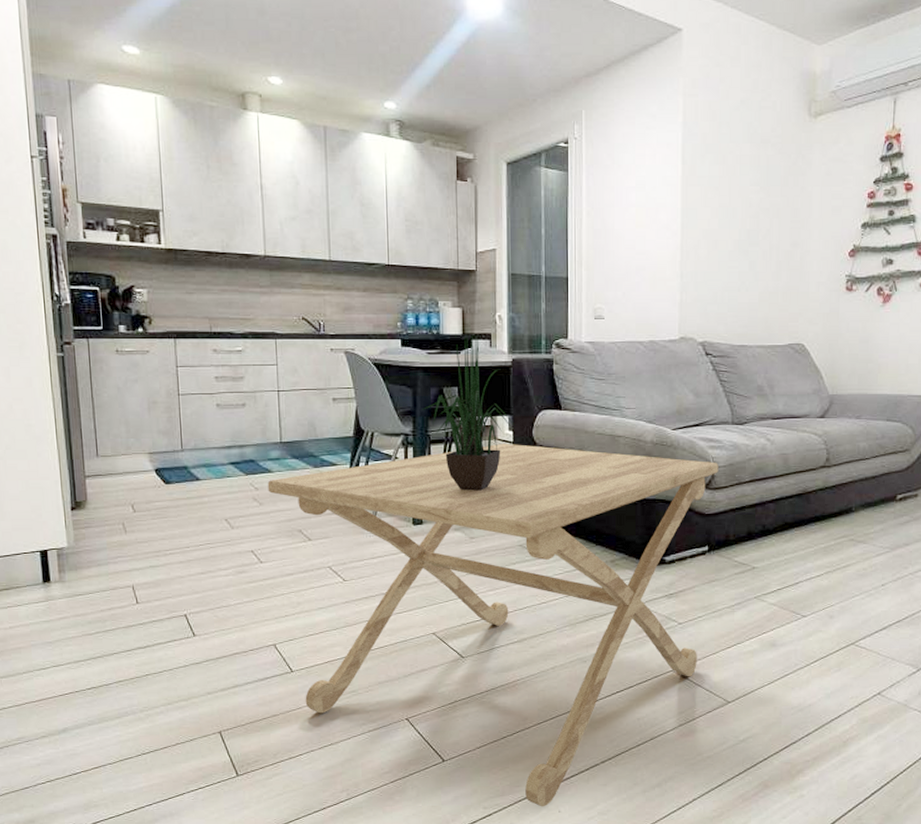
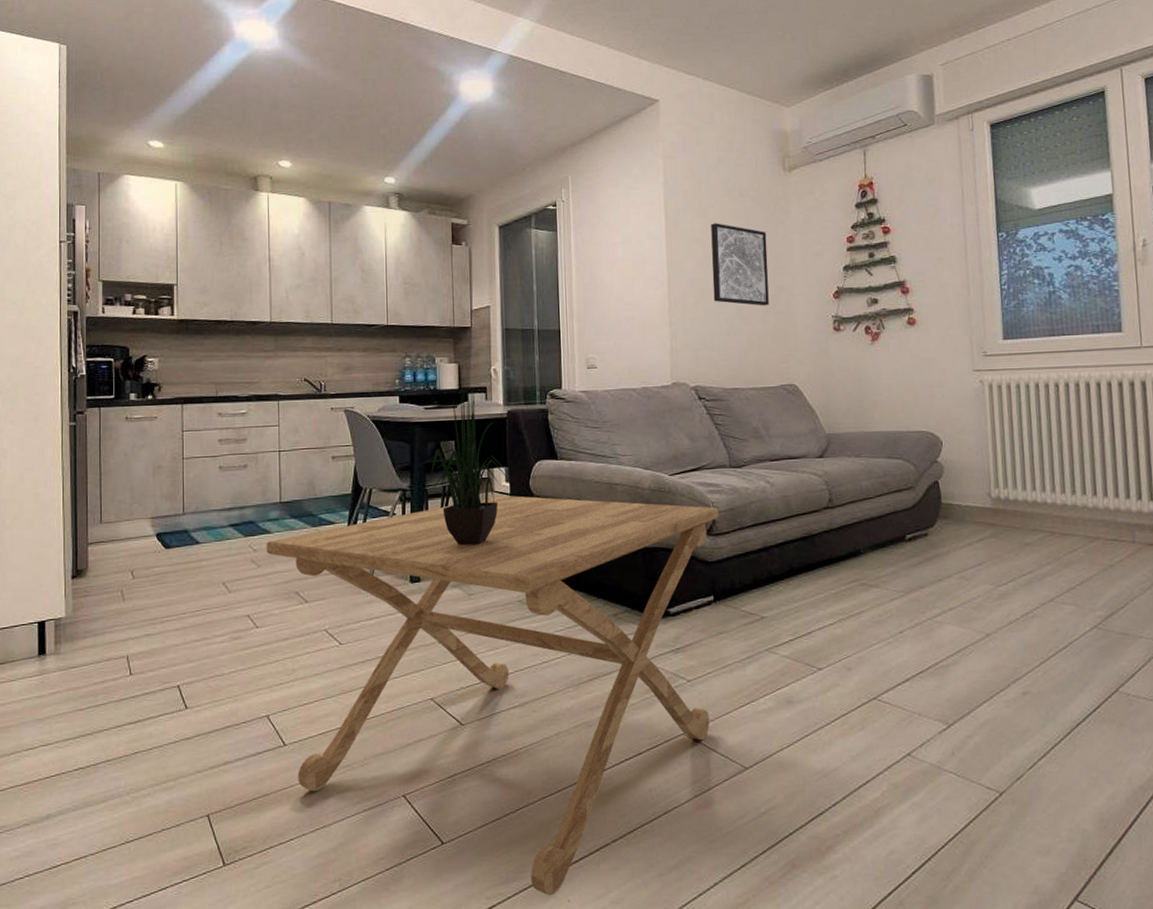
wall art: none [727,170,786,262] -> present [711,223,769,306]

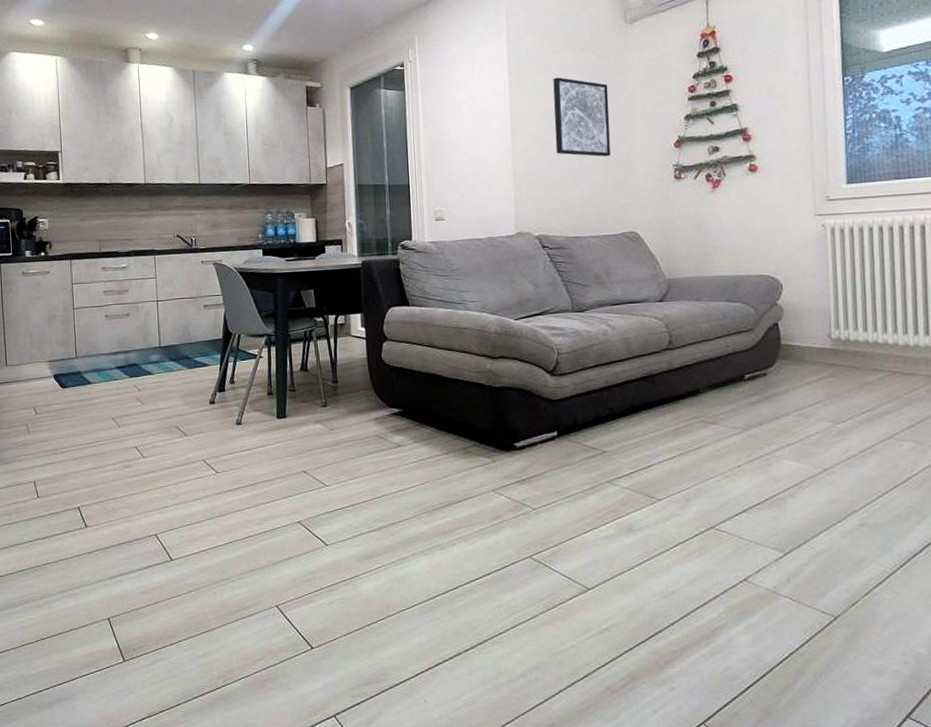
side table: present [266,495,719,896] -> none [149,339,562,697]
potted plant: present [419,389,511,546] -> none [282,242,367,385]

